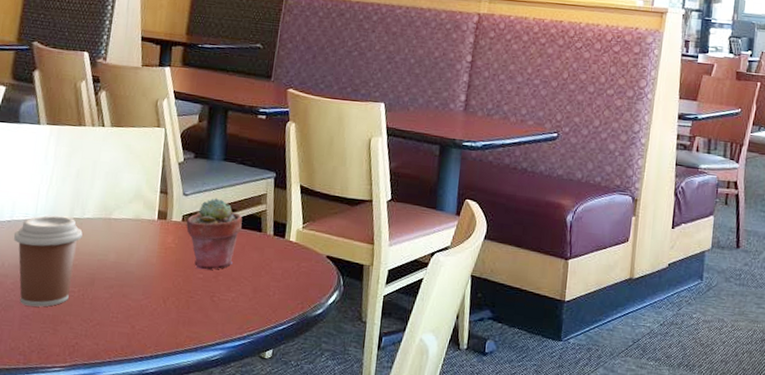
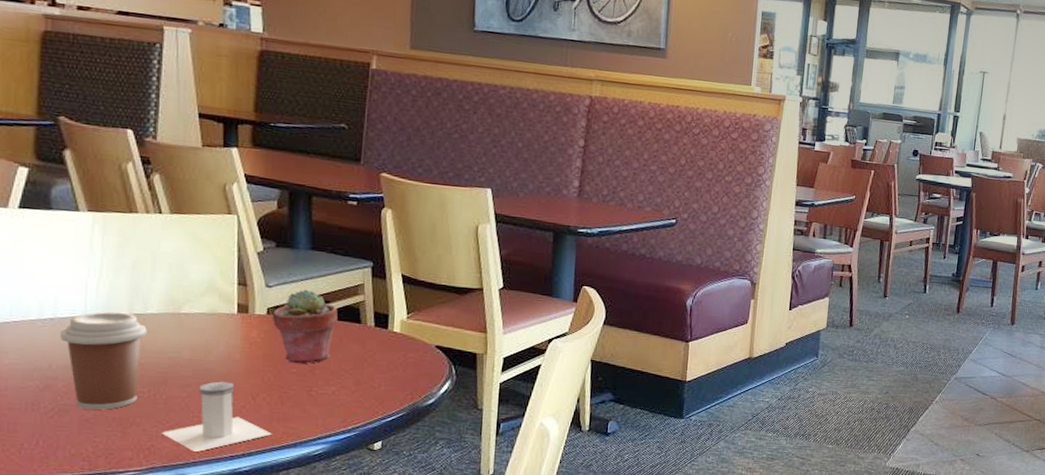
salt shaker: none [85,284,177,351] -> present [161,381,272,452]

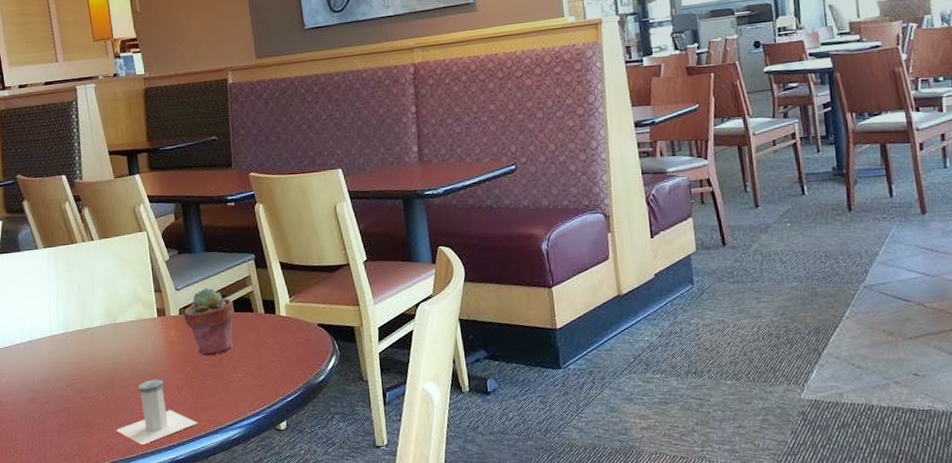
coffee cup: present [59,311,147,410] -> none [36,328,95,415]

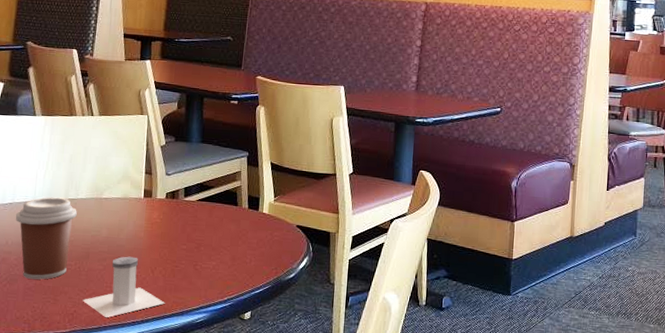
coffee cup: none [36,328,95,415] -> present [15,197,77,280]
potted succulent: present [183,287,234,357] -> none [169,176,220,242]

